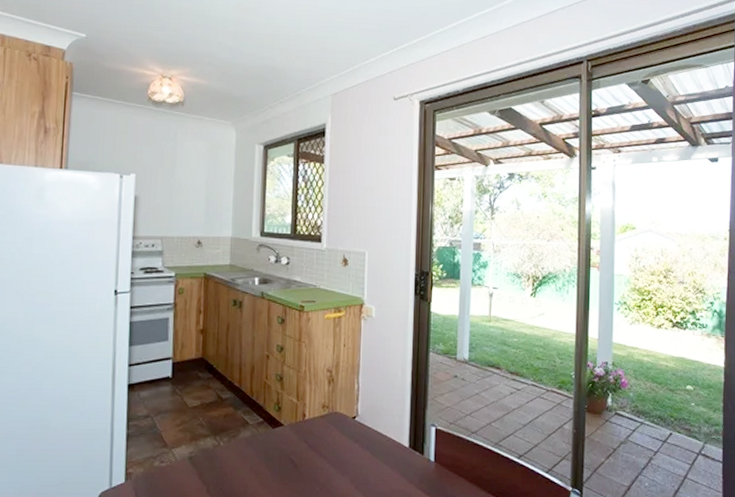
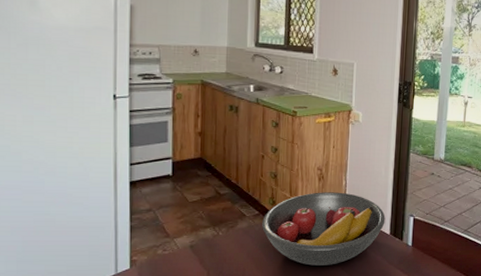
fruit bowl: none [266,397,403,483] -> present [262,192,386,266]

